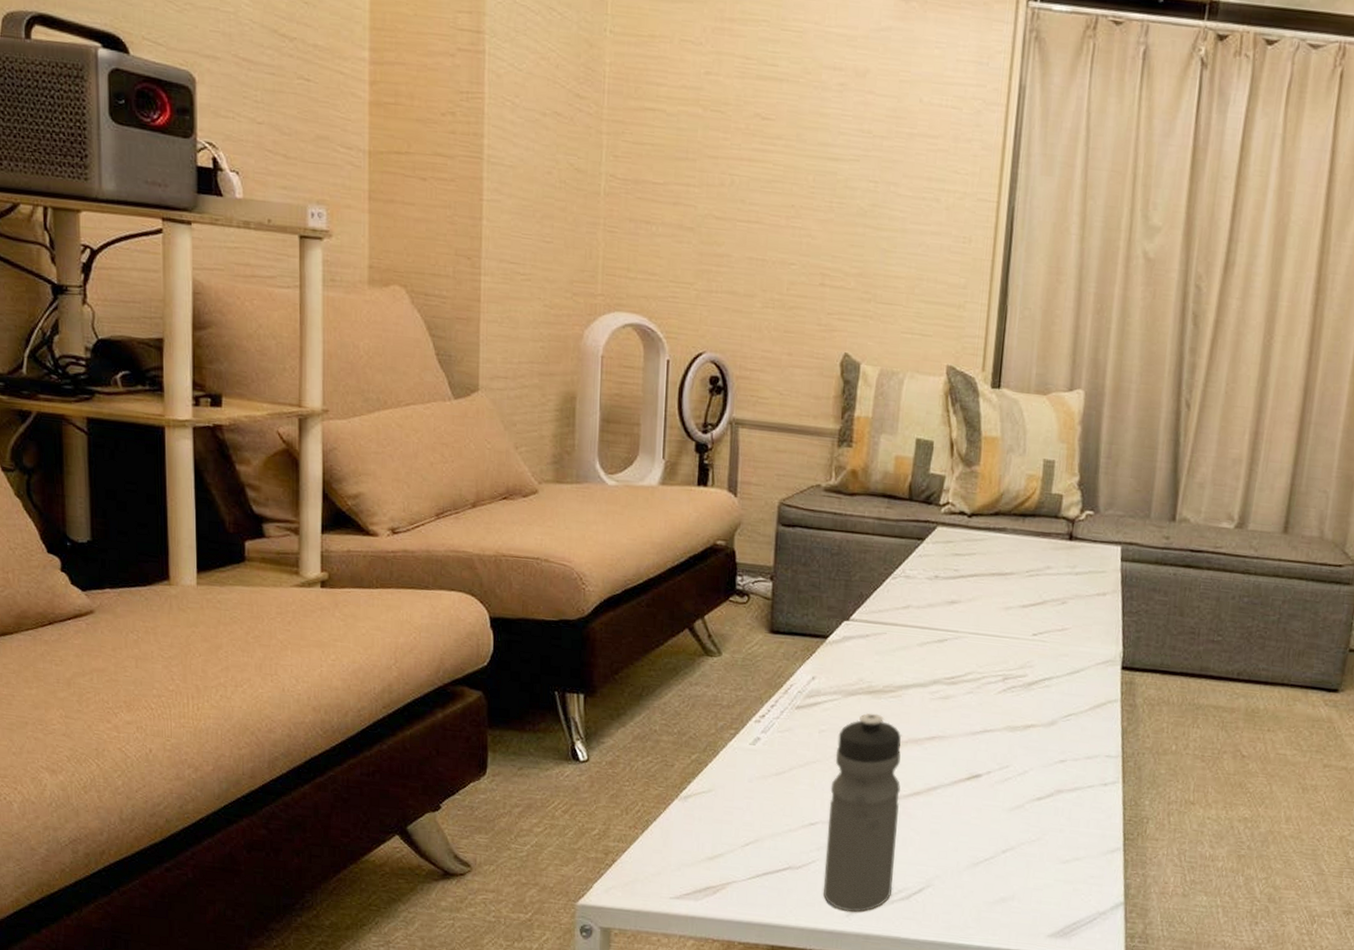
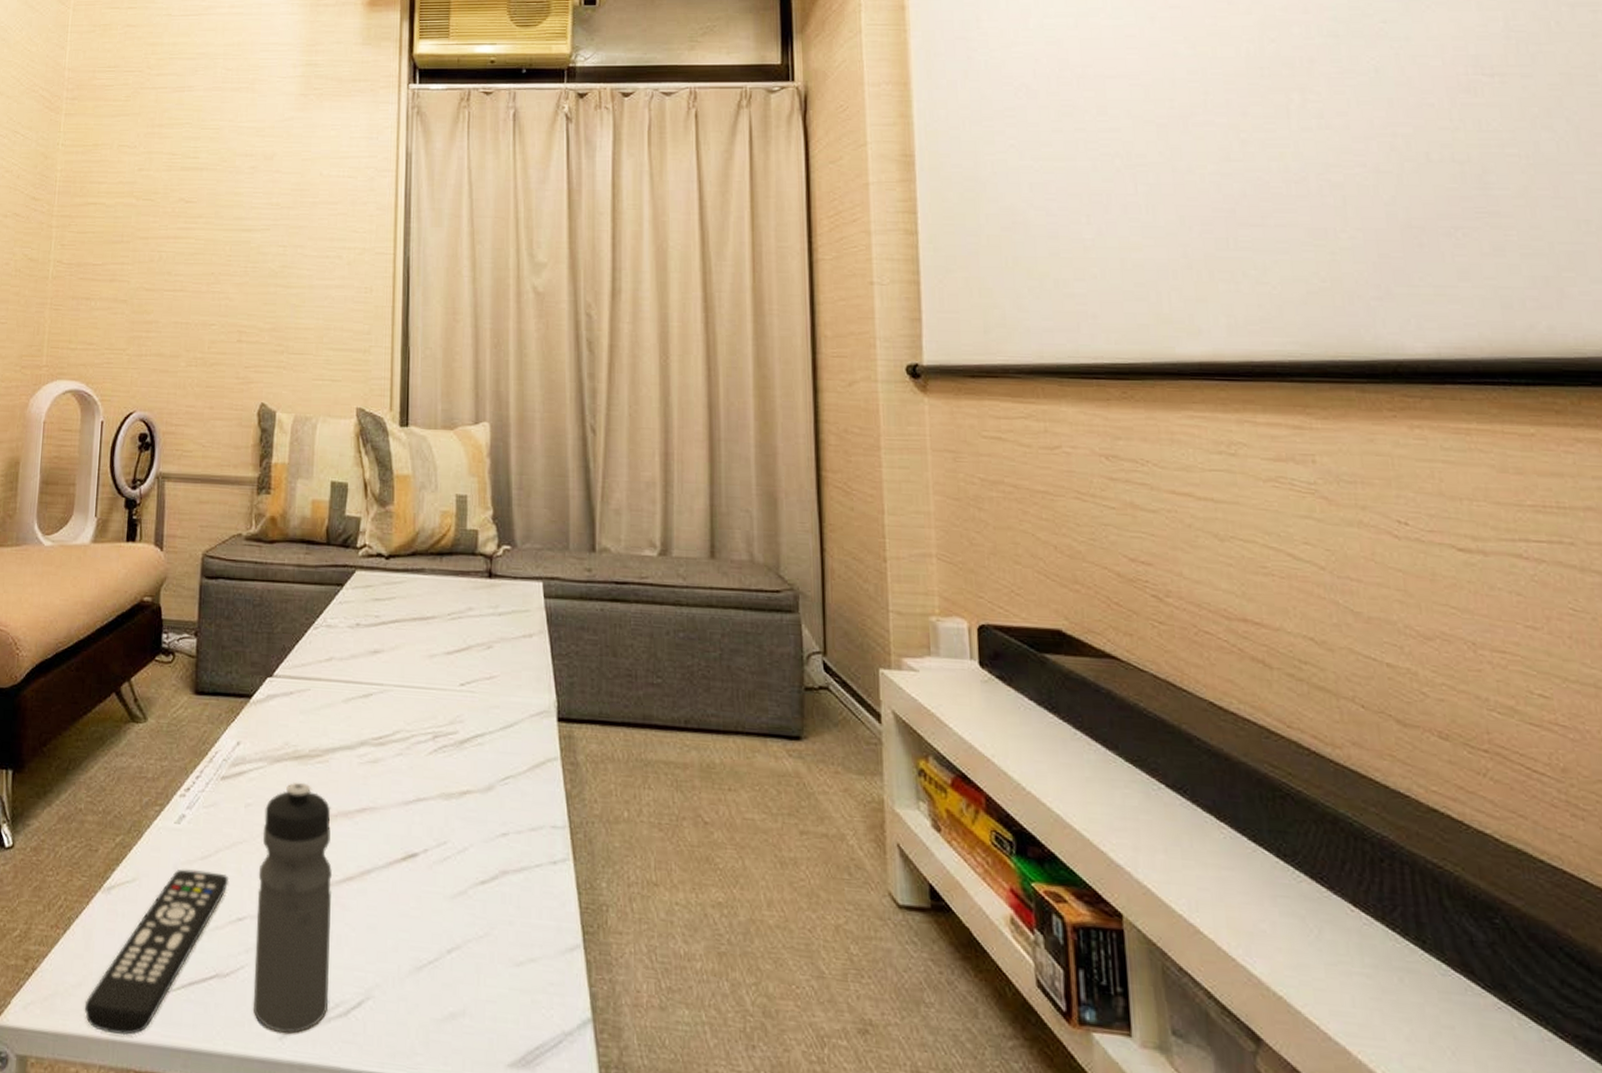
remote control: none [664,782,803,913] -> present [84,869,230,1036]

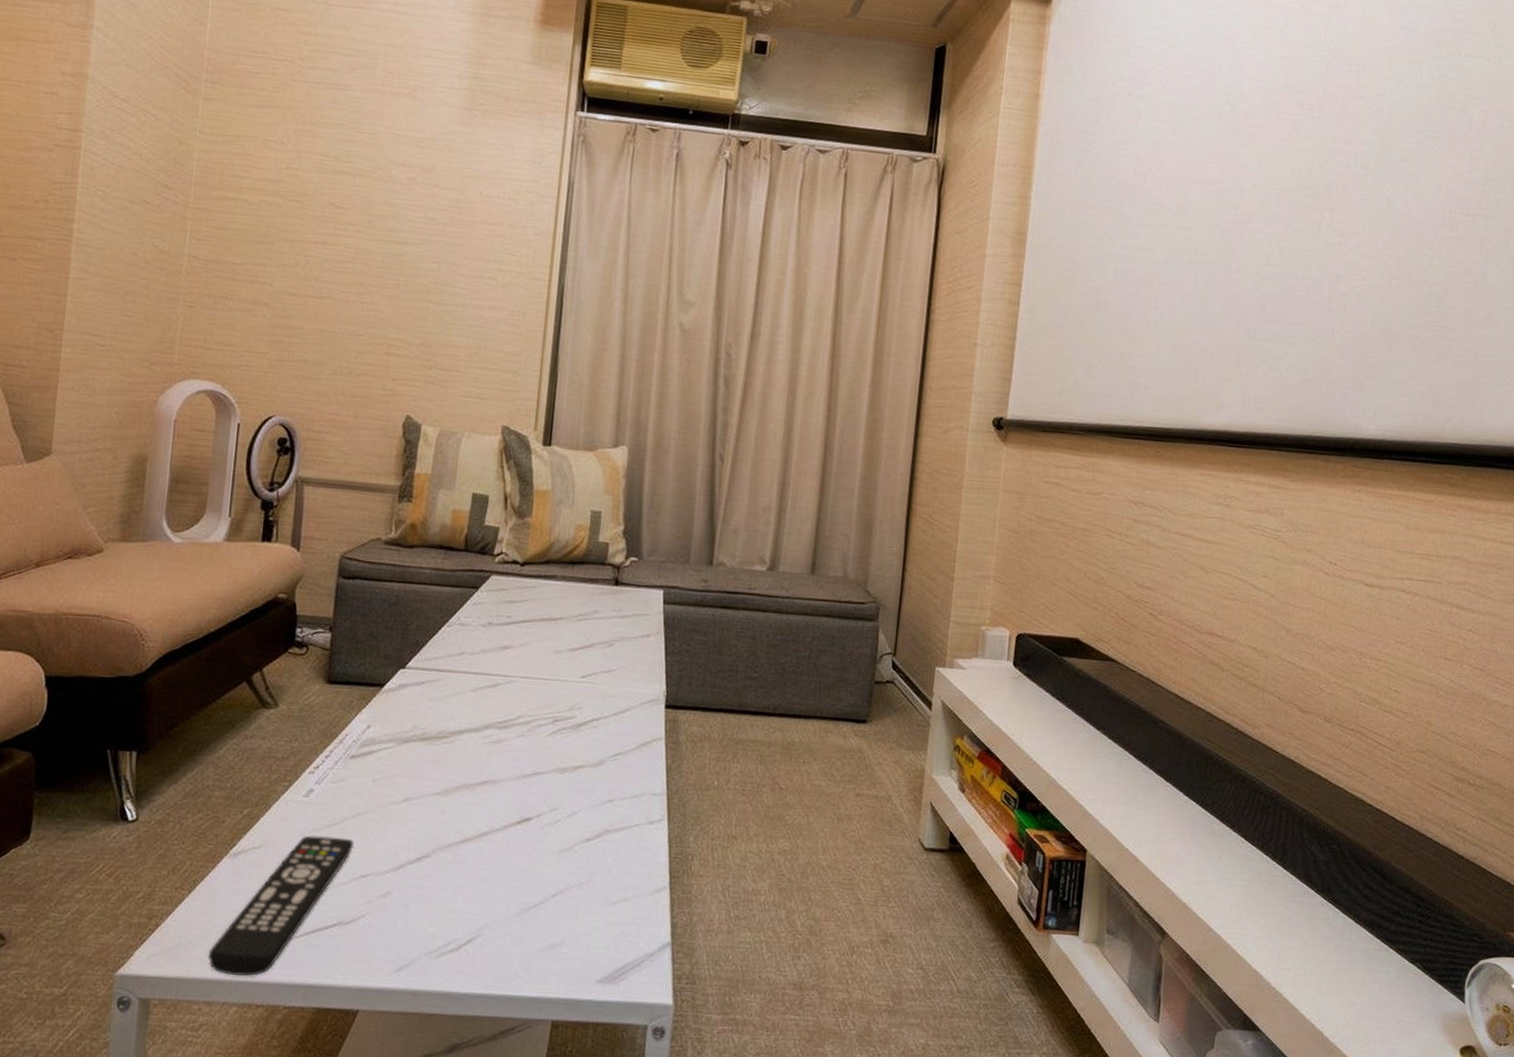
water bottle: present [253,781,332,1034] -> none [372,759,455,968]

